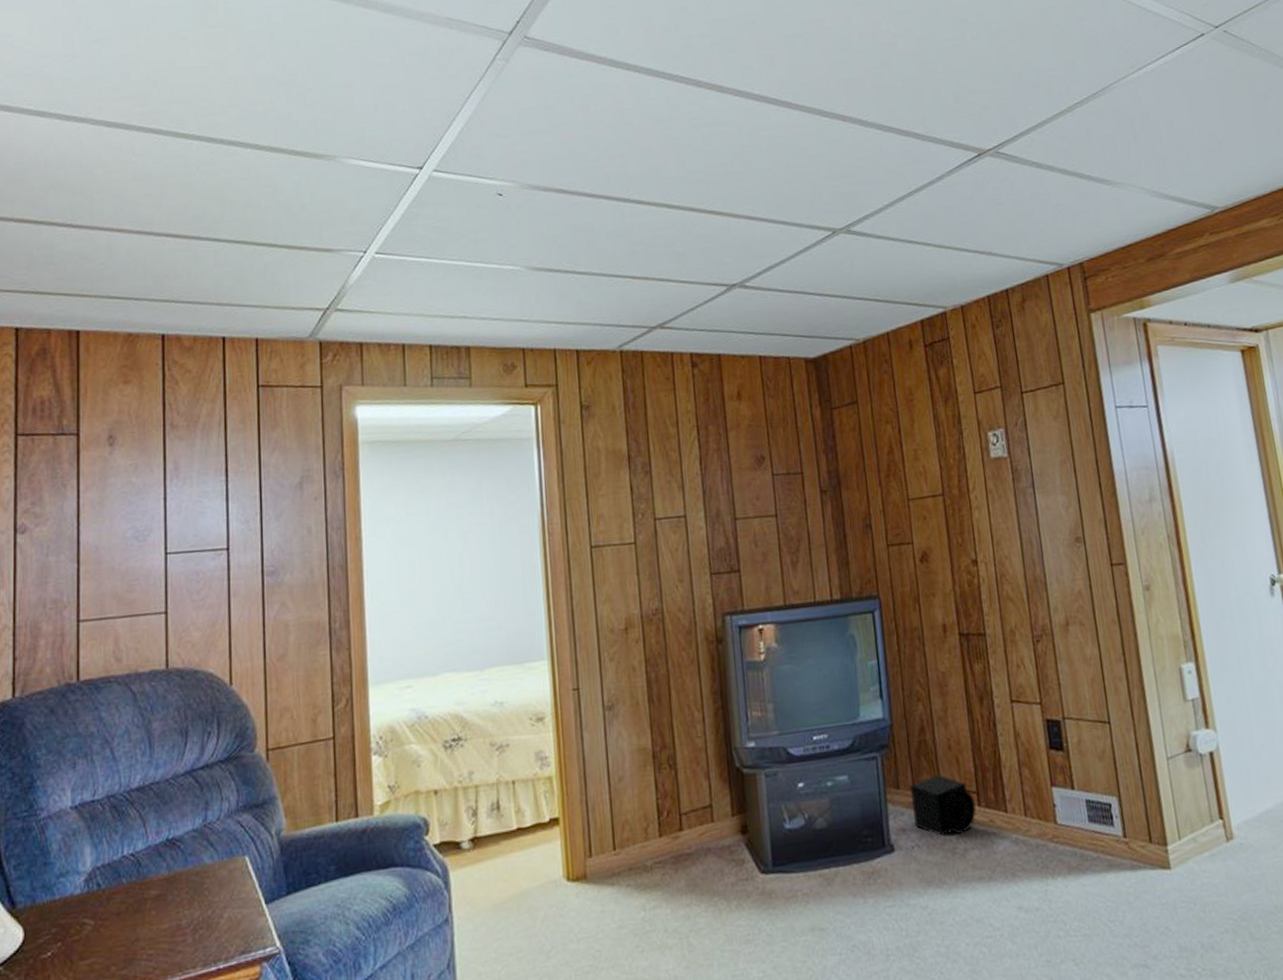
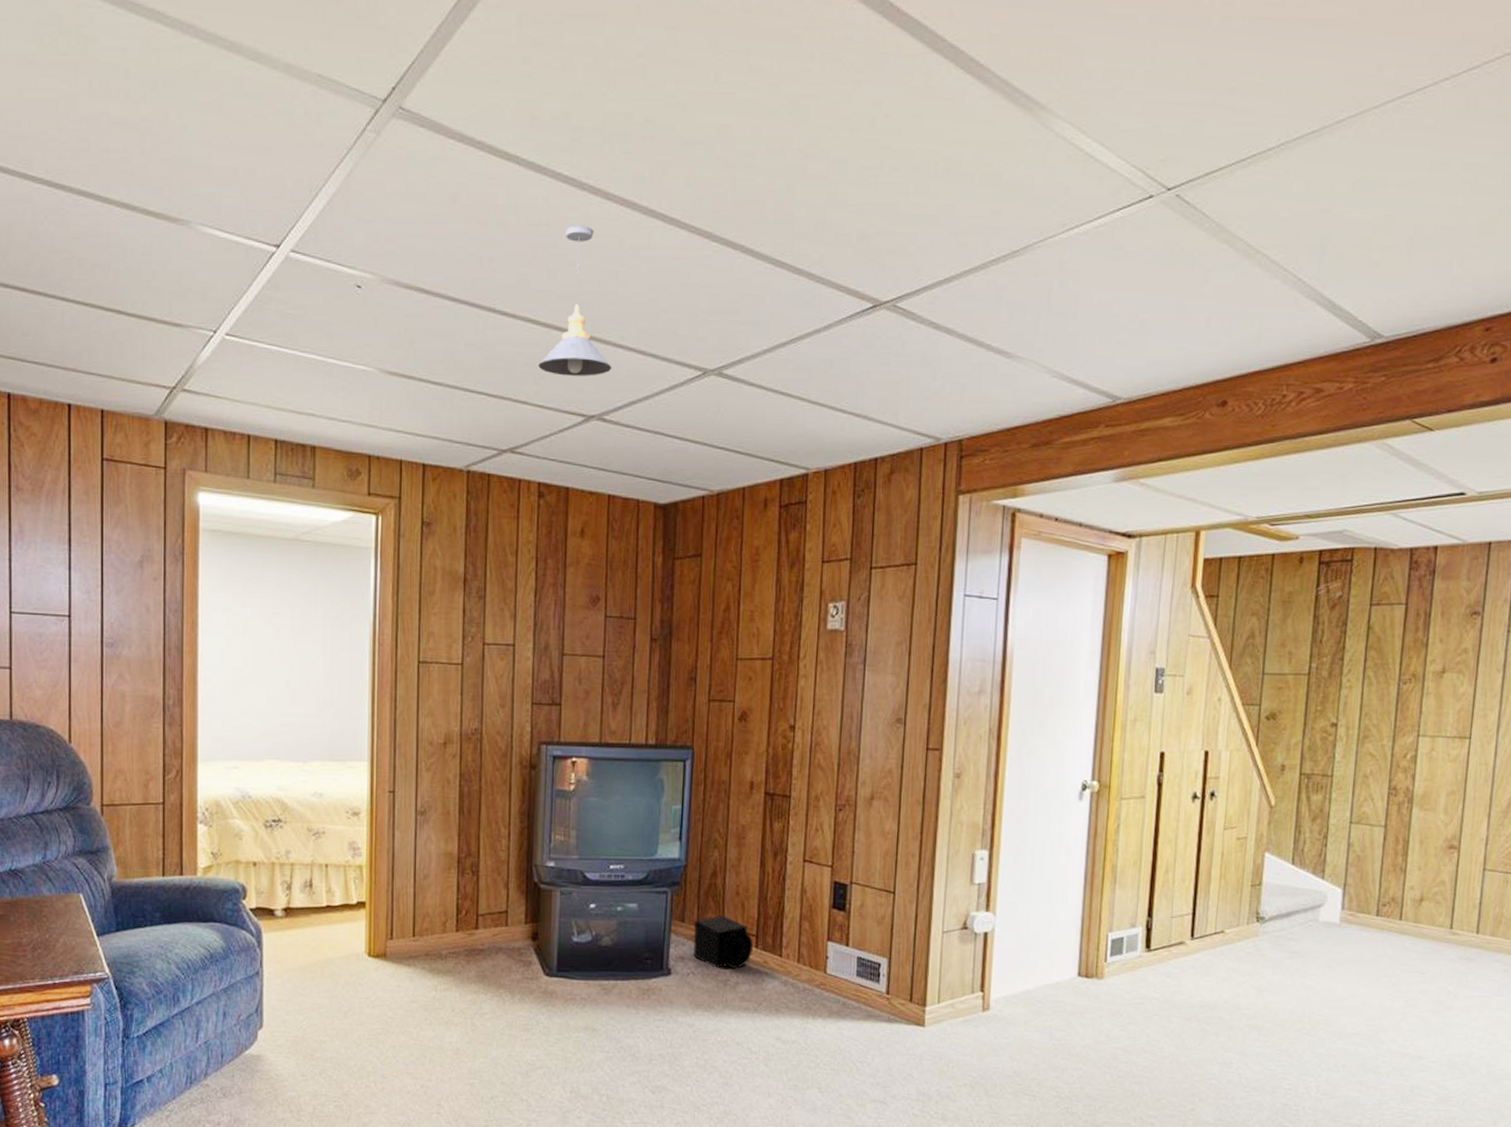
pendant light: none [676,117,747,252] -> present [537,225,612,376]

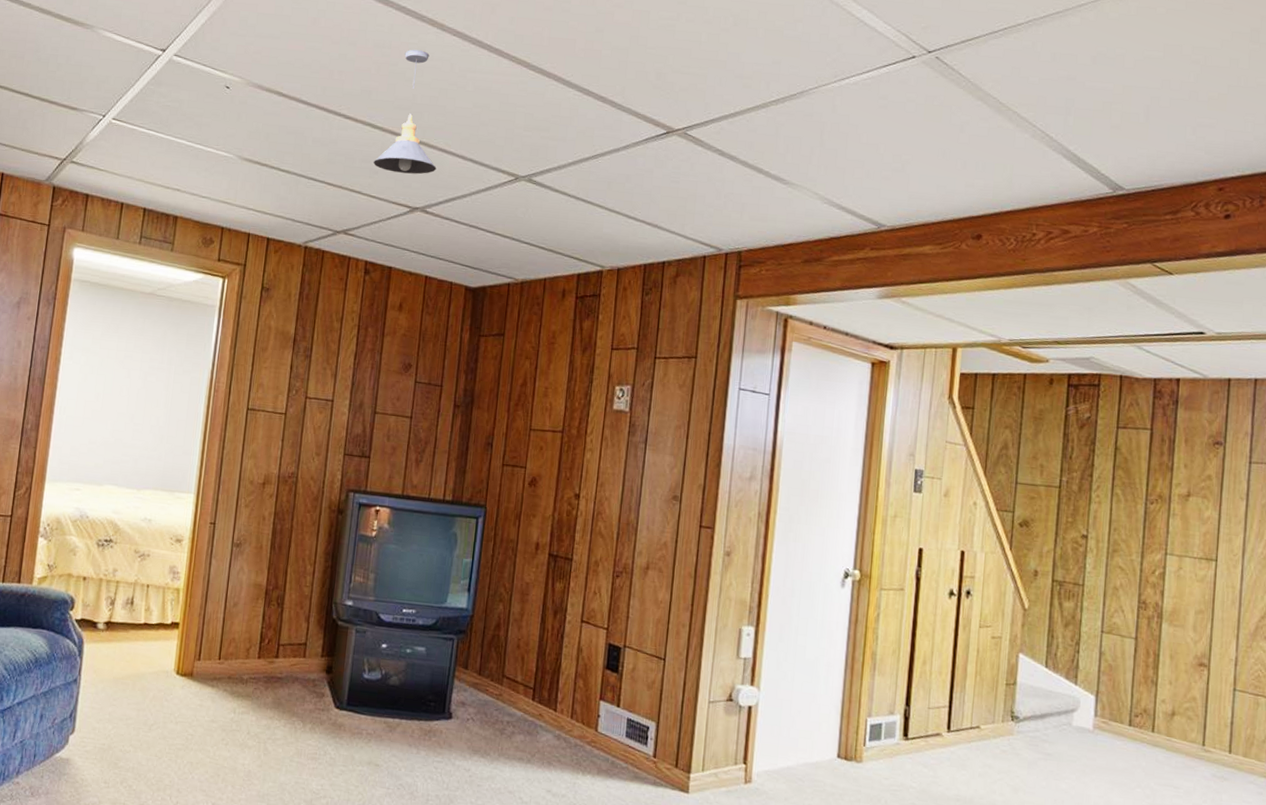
speaker: present [693,916,754,970] -> none [474,666,531,720]

